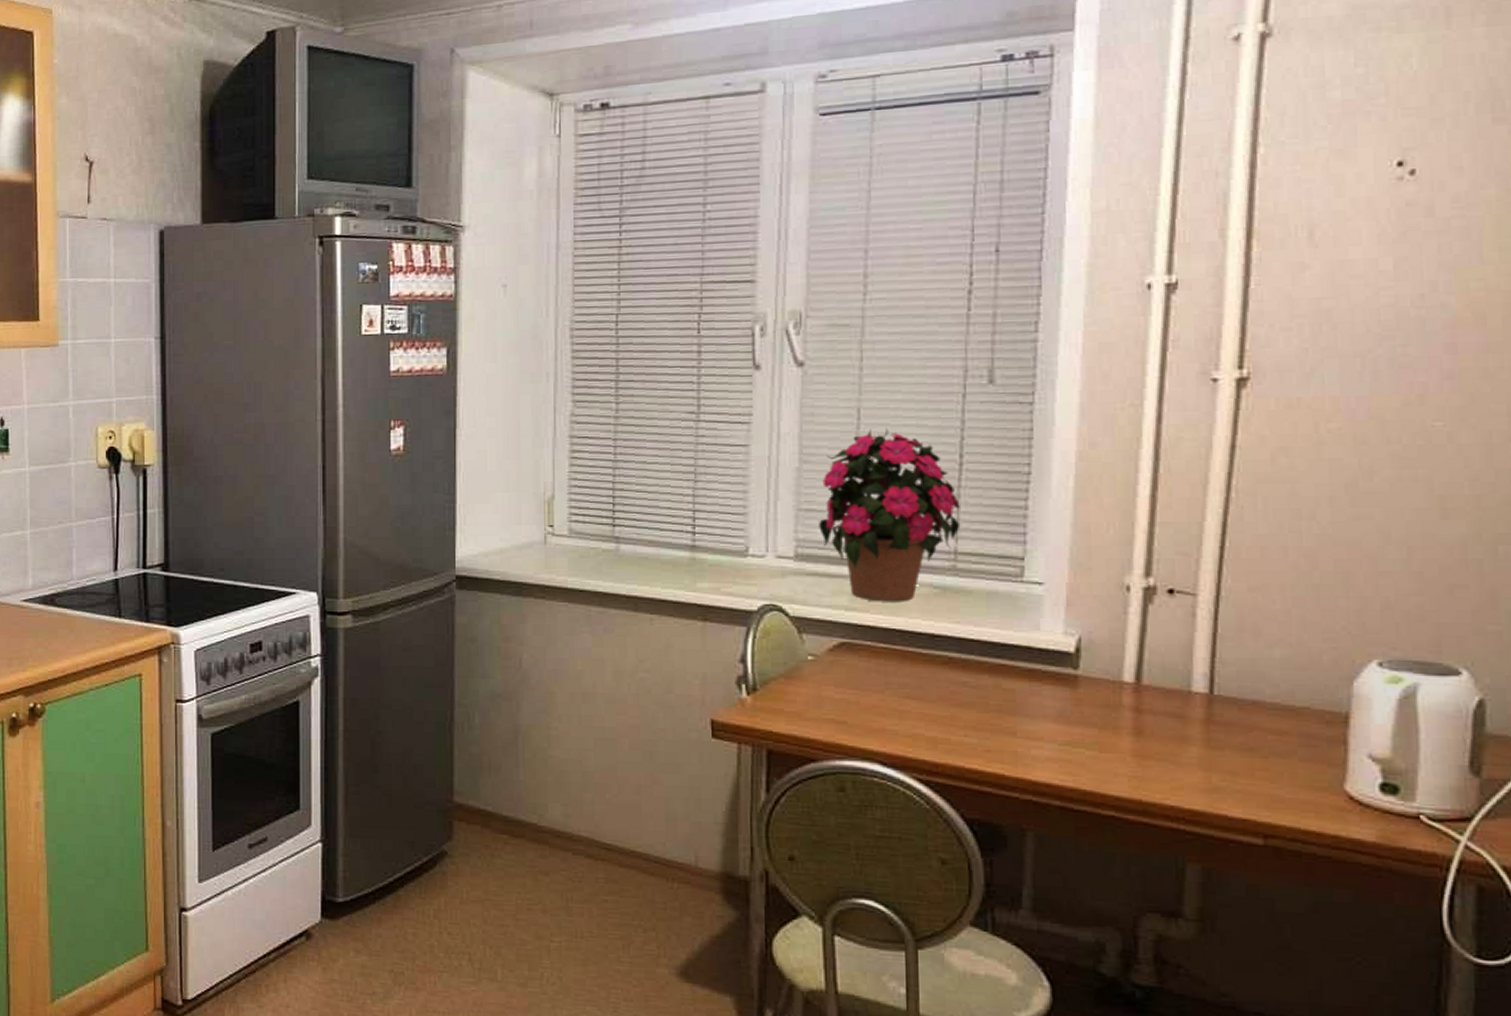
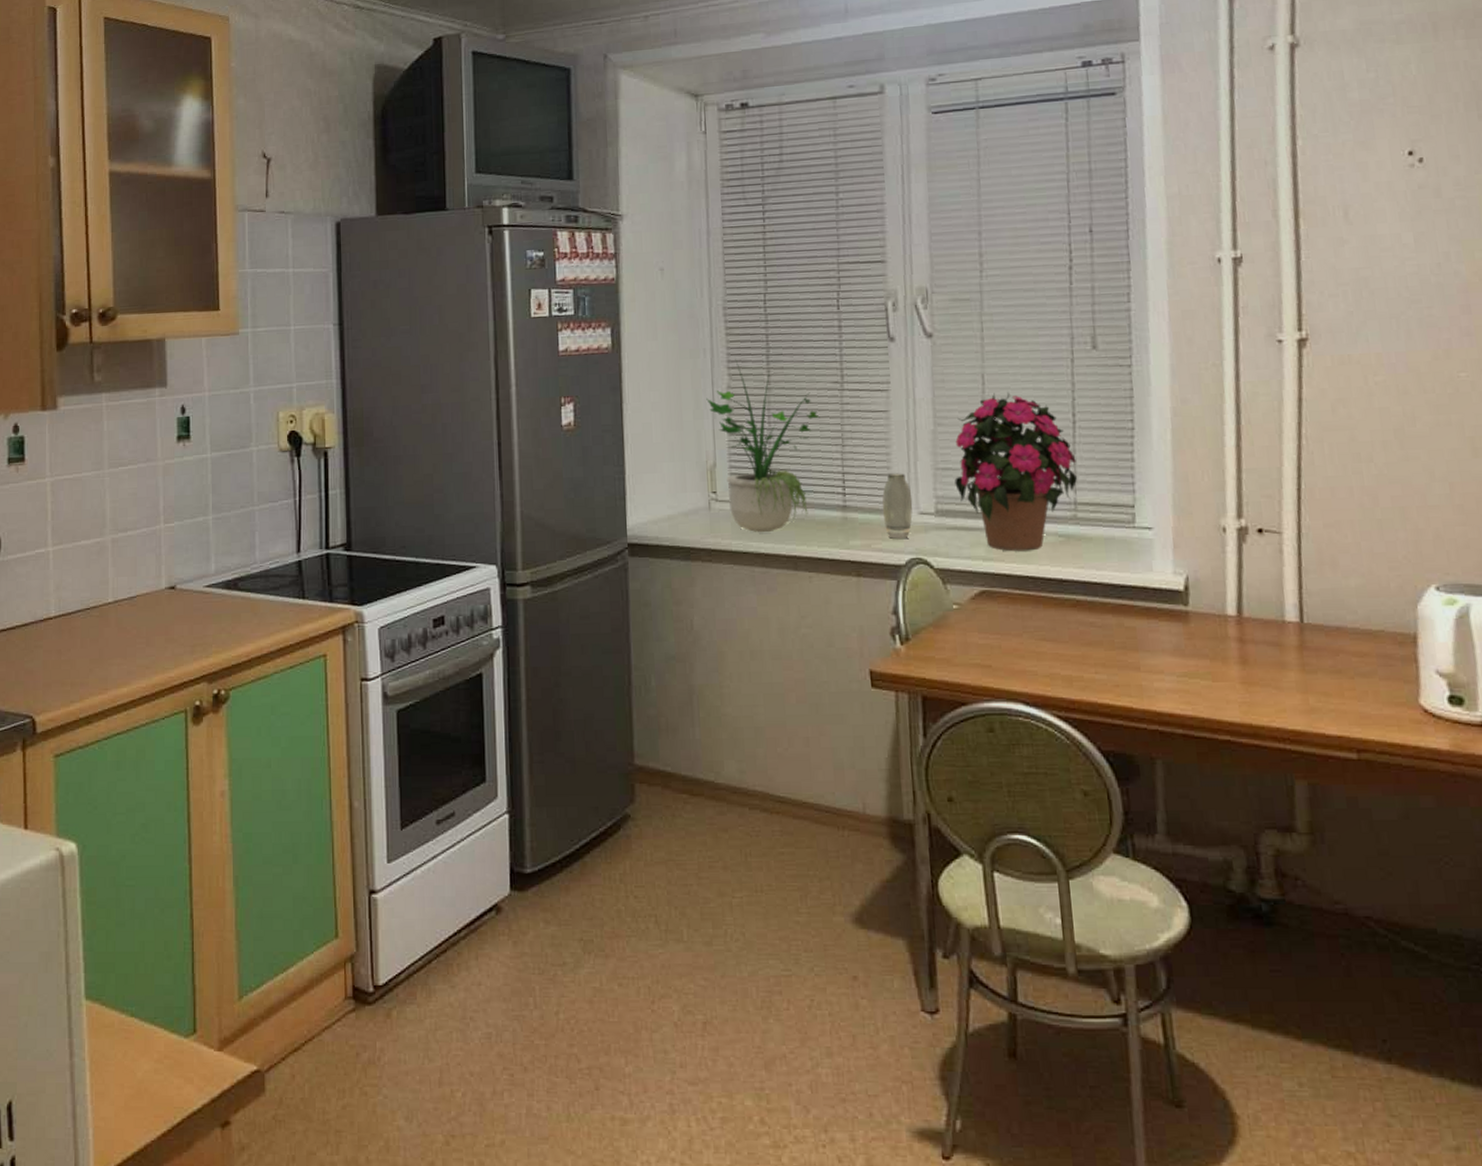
potted plant: none [547,385,672,569] -> present [706,359,820,532]
vase: none [735,513,770,584] -> present [882,473,913,540]

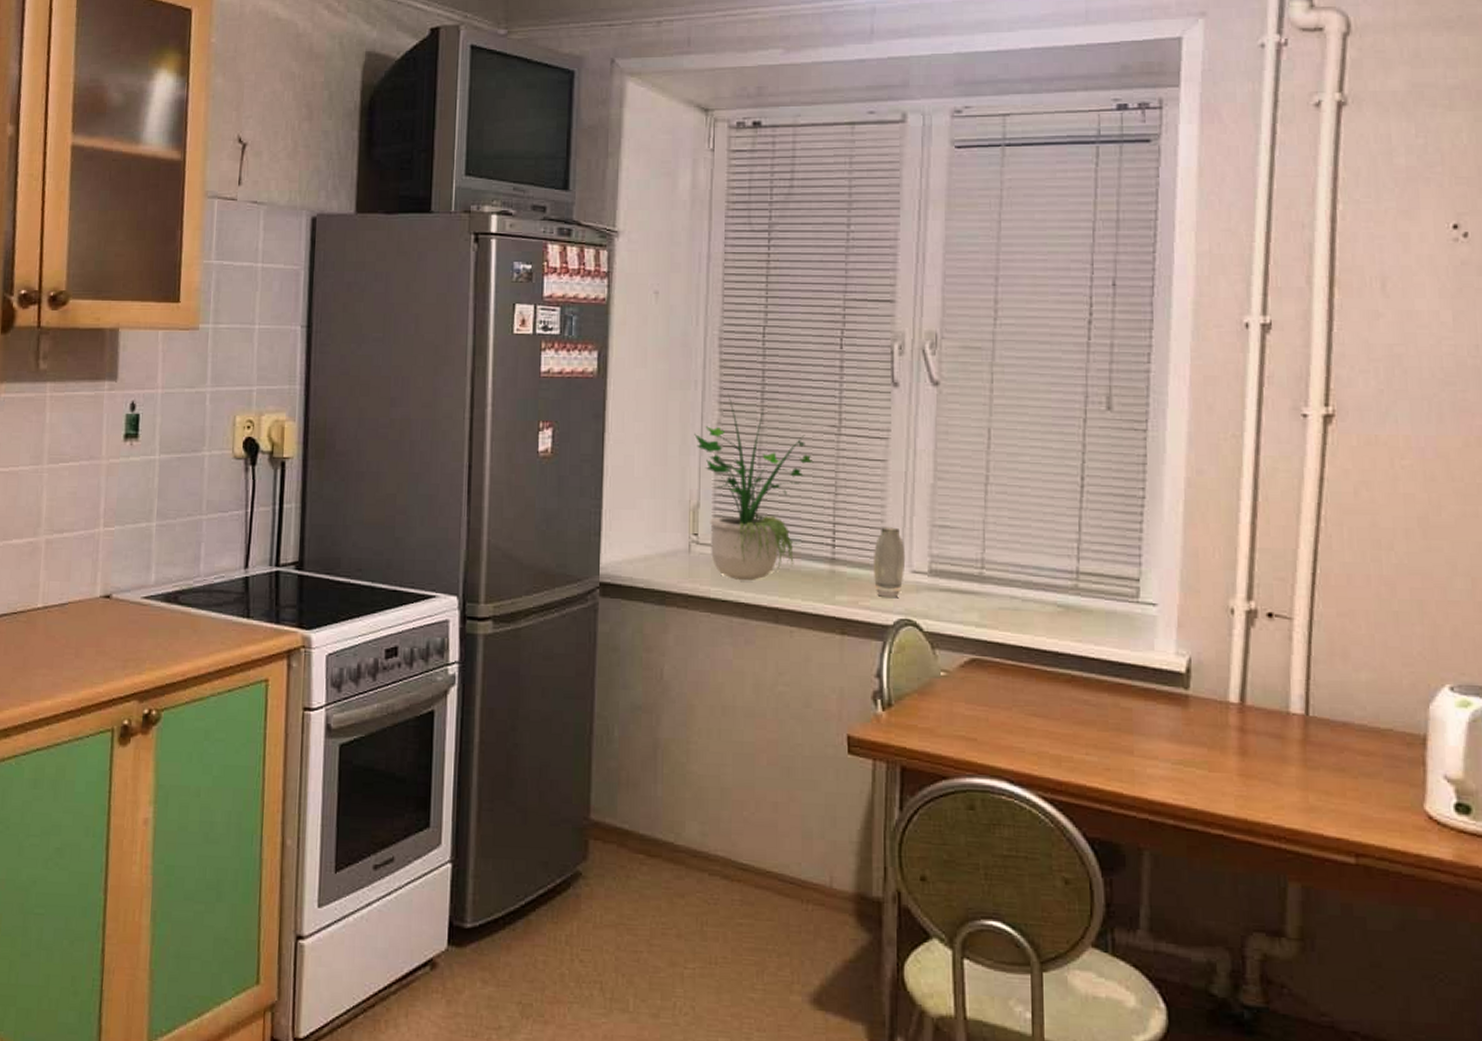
potted flower: present [954,392,1078,552] -> none [952,449,1082,620]

